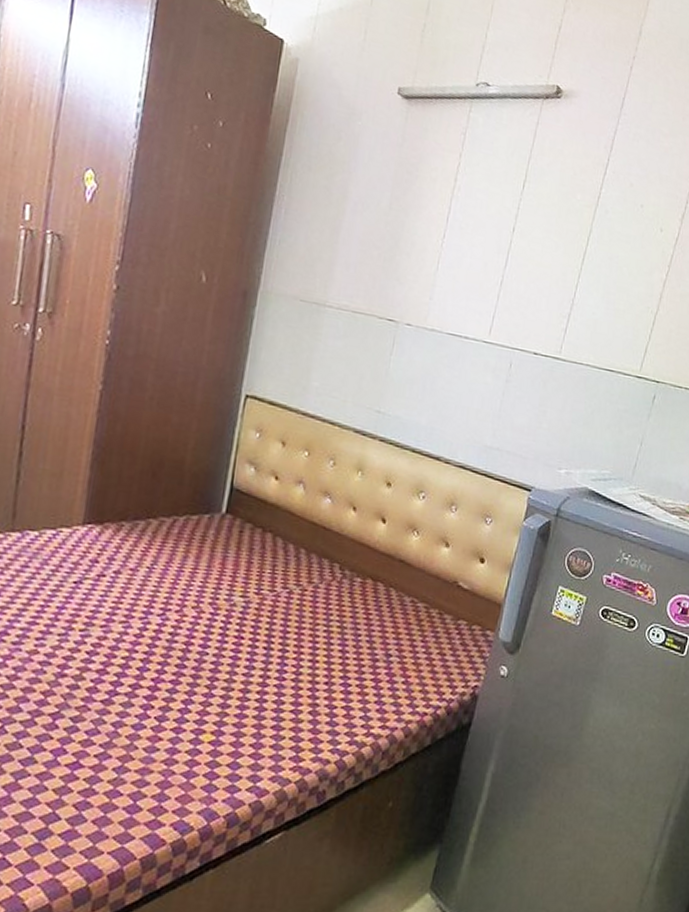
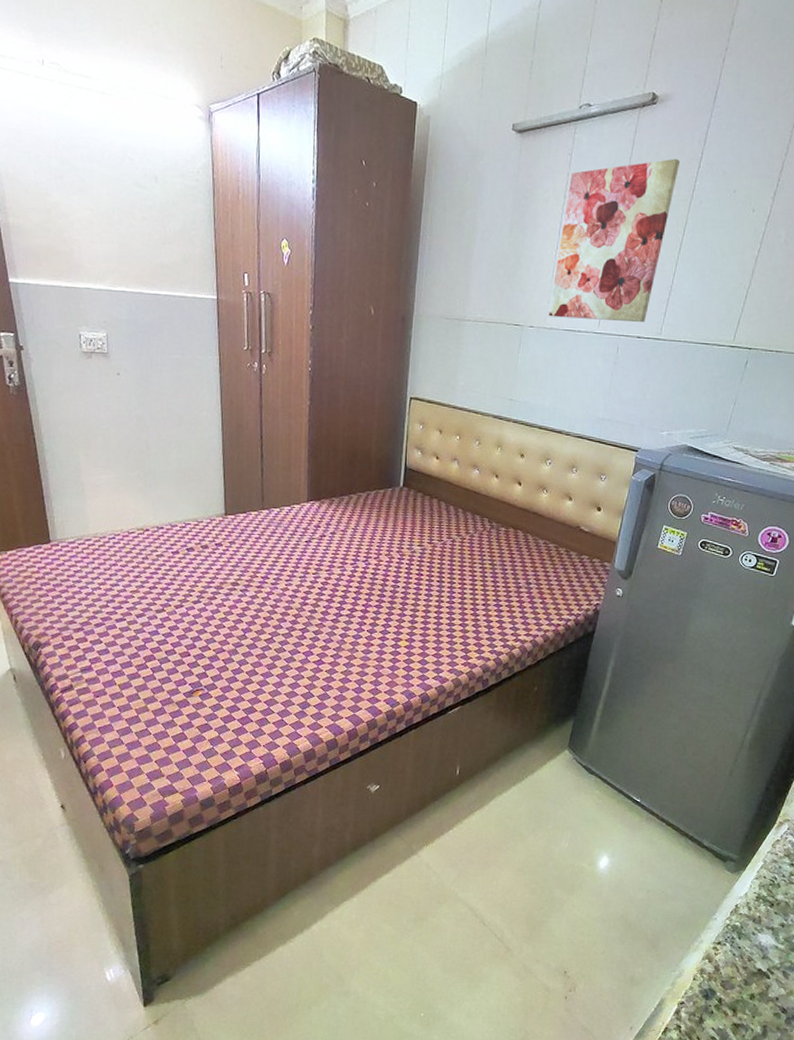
wall art: none [430,154,585,337] -> present [549,158,681,322]

